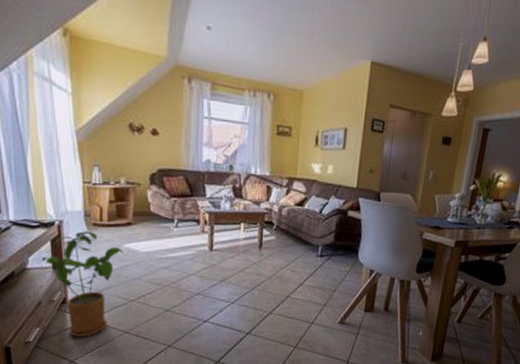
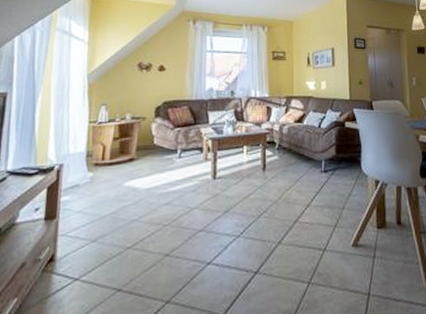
house plant: present [45,230,124,338] -> none [38,172,124,305]

